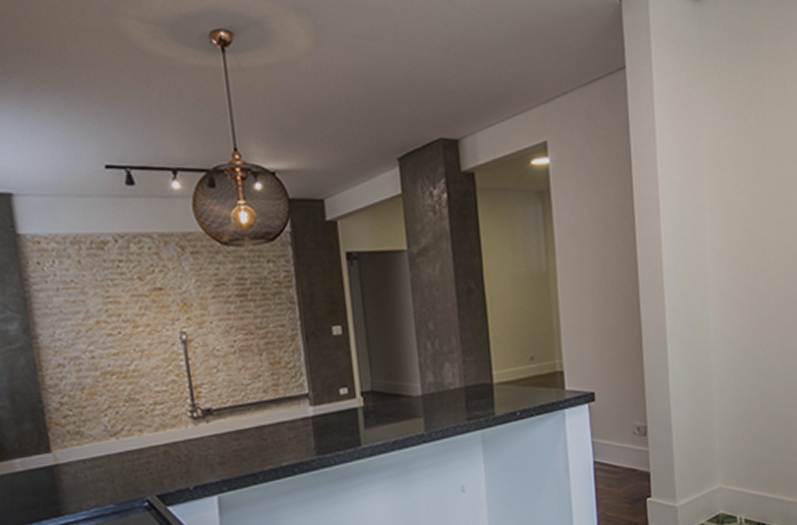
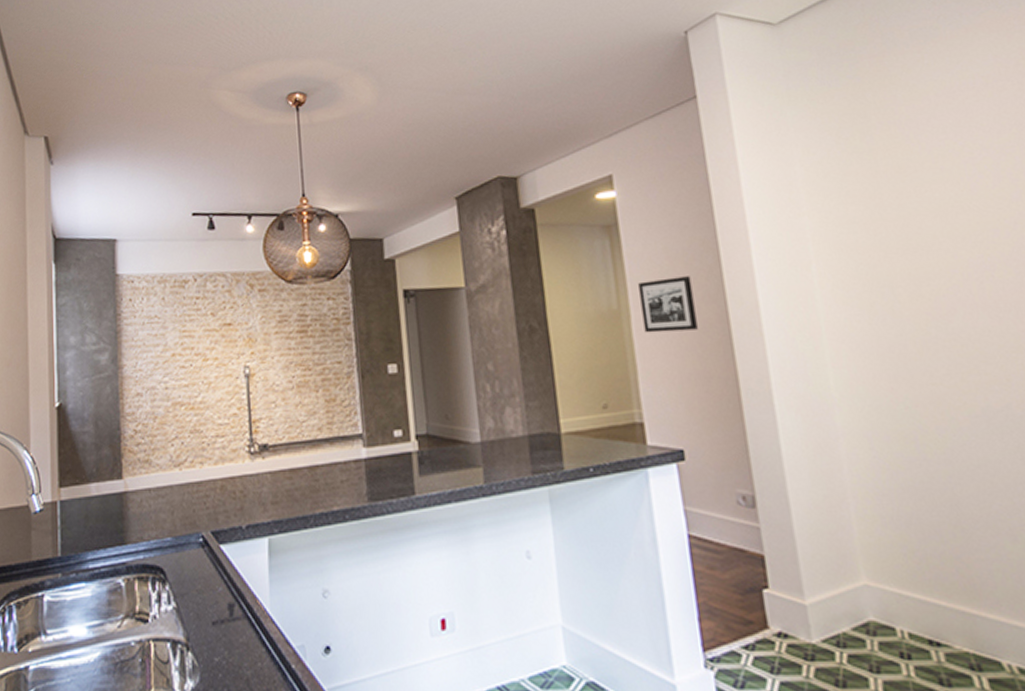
picture frame: none [565,240,612,292] -> present [638,276,698,333]

